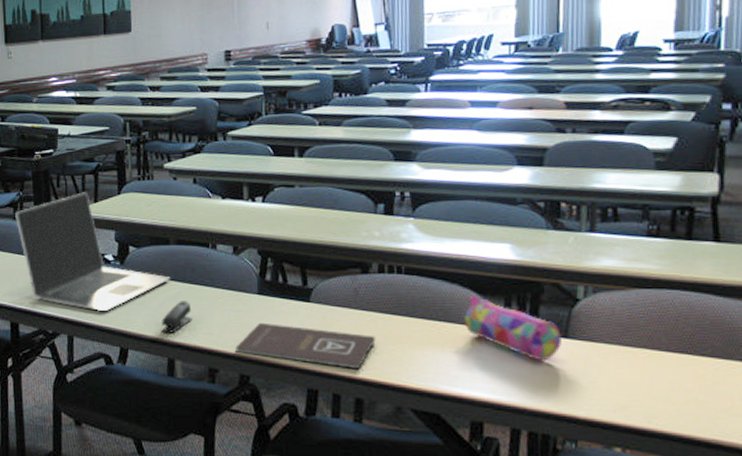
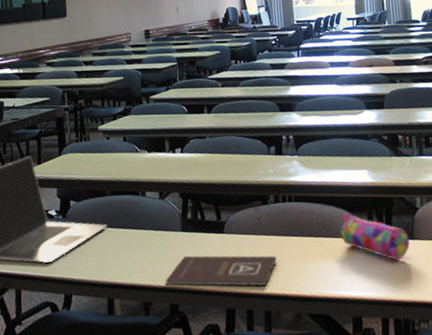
stapler: present [161,301,192,333] -> none [101,244,128,276]

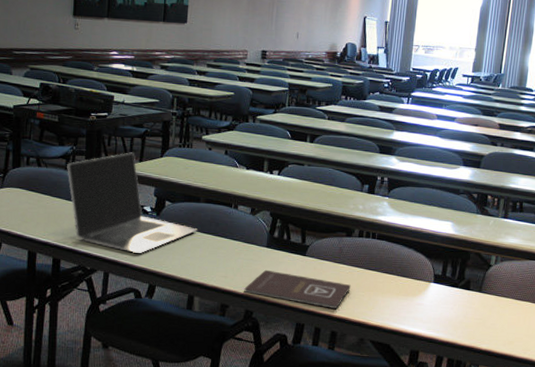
pencil case: present [336,213,410,260] -> none [411,258,477,308]

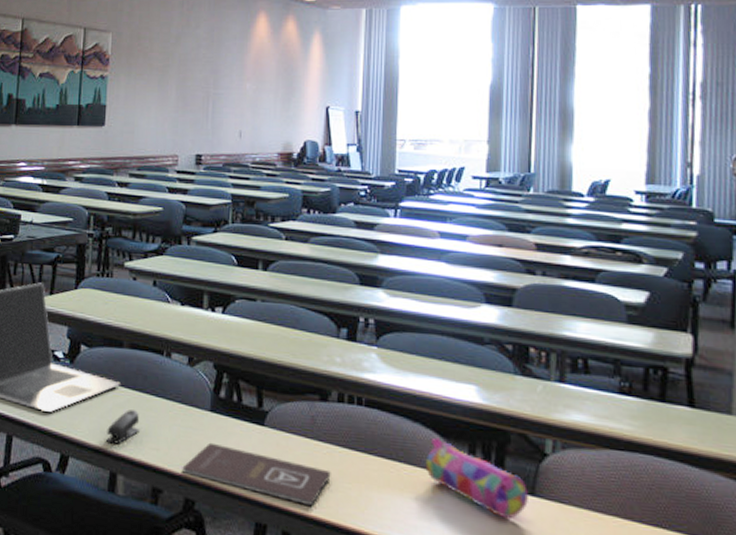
stapler: none [186,249,212,275] -> present [106,409,140,444]
pencil case: none [411,258,477,308] -> present [420,437,528,519]

